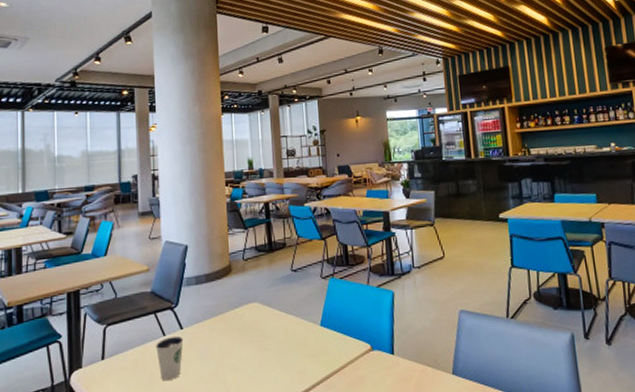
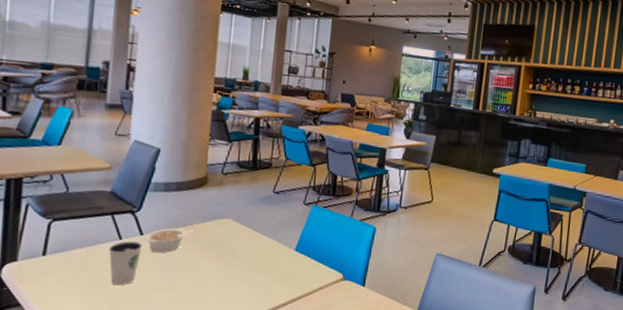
legume: none [185,316,226,344] -> present [145,228,194,252]

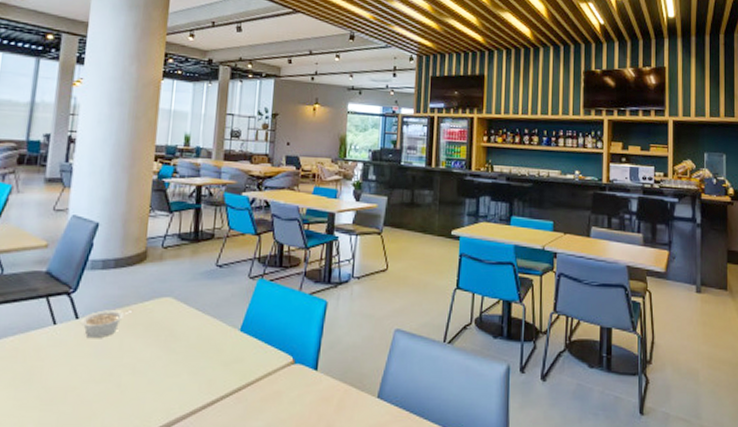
dixie cup: present [108,241,143,286] -> none [42,326,78,377]

